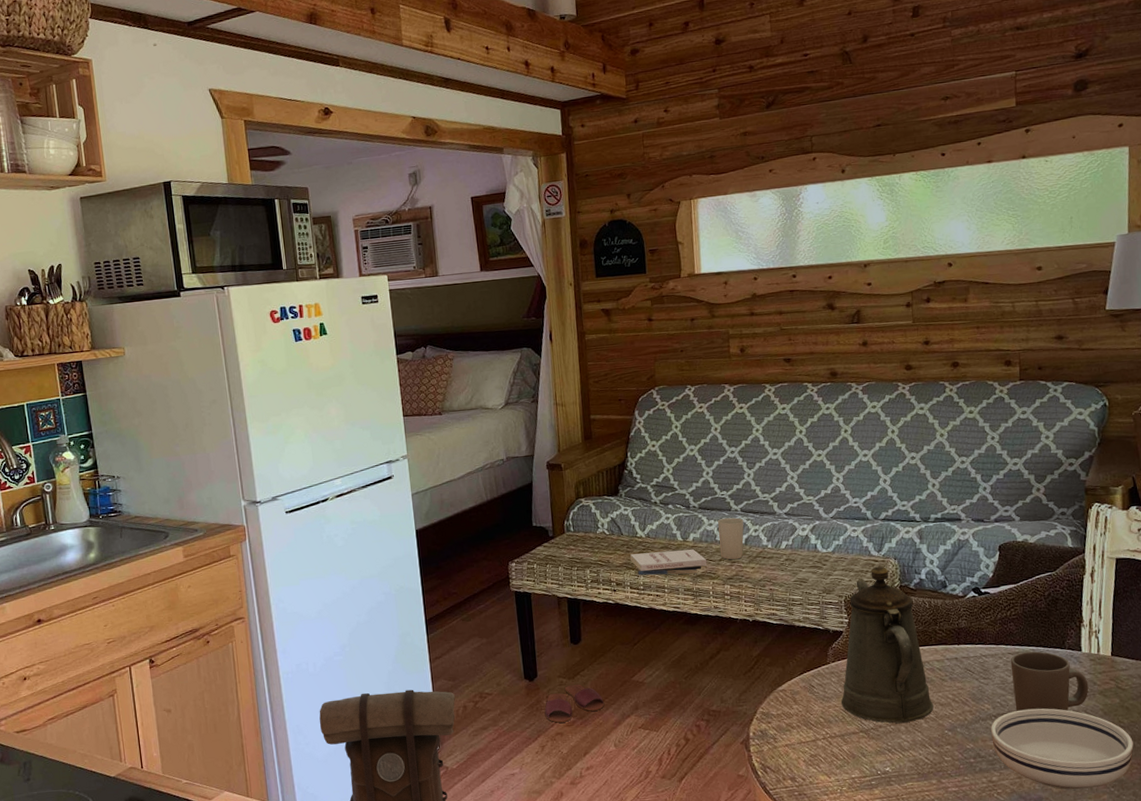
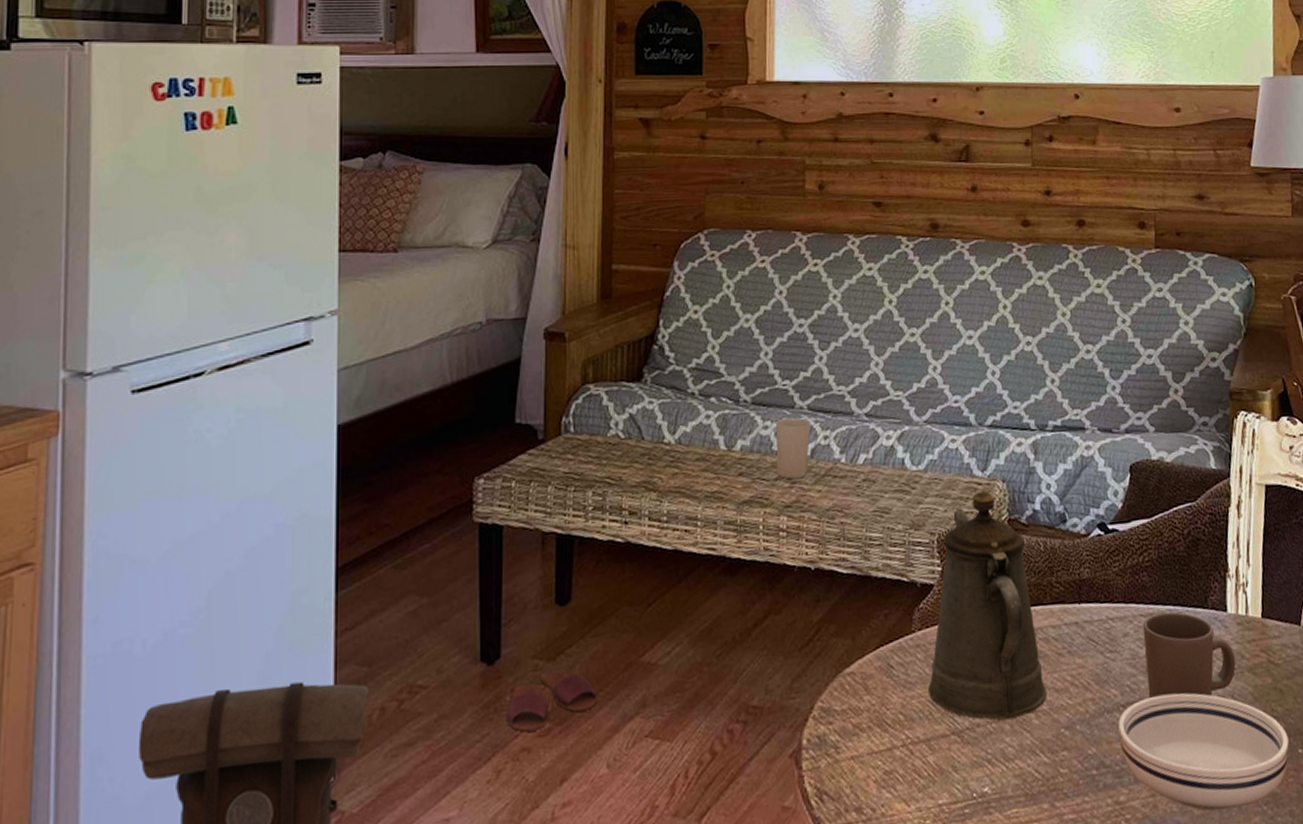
books: present [629,548,707,575] -> none [651,461,758,500]

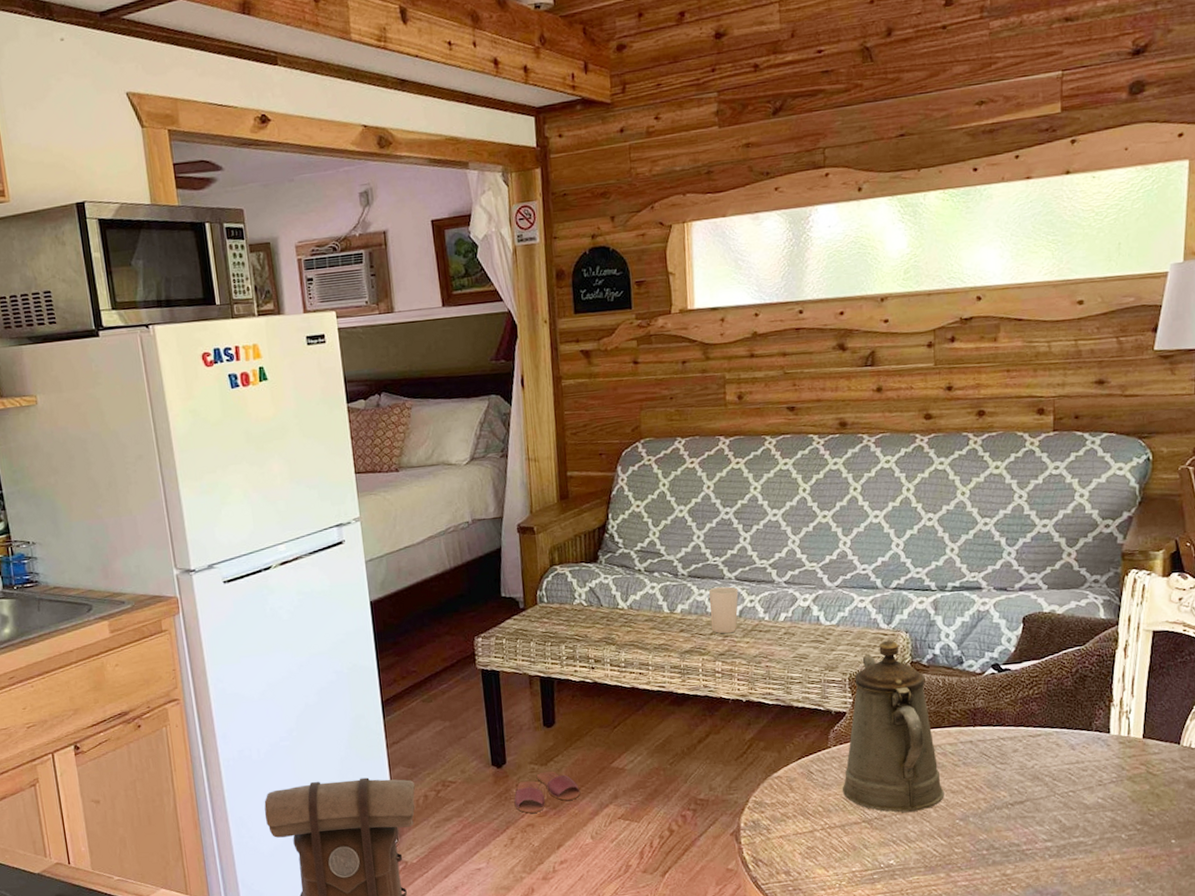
bowl: present [1118,692,1289,812] -> none [1007,795,1163,884]
mug: present [1142,612,1236,698] -> none [1031,733,1117,799]

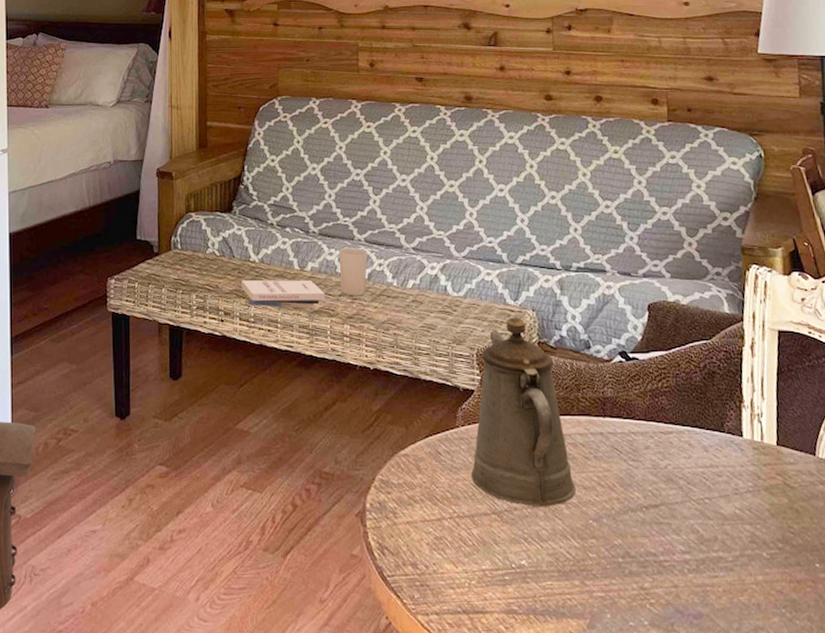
slippers: present [514,771,581,814] -> none [135,427,204,473]
books: none [609,621,697,651] -> present [240,279,326,309]

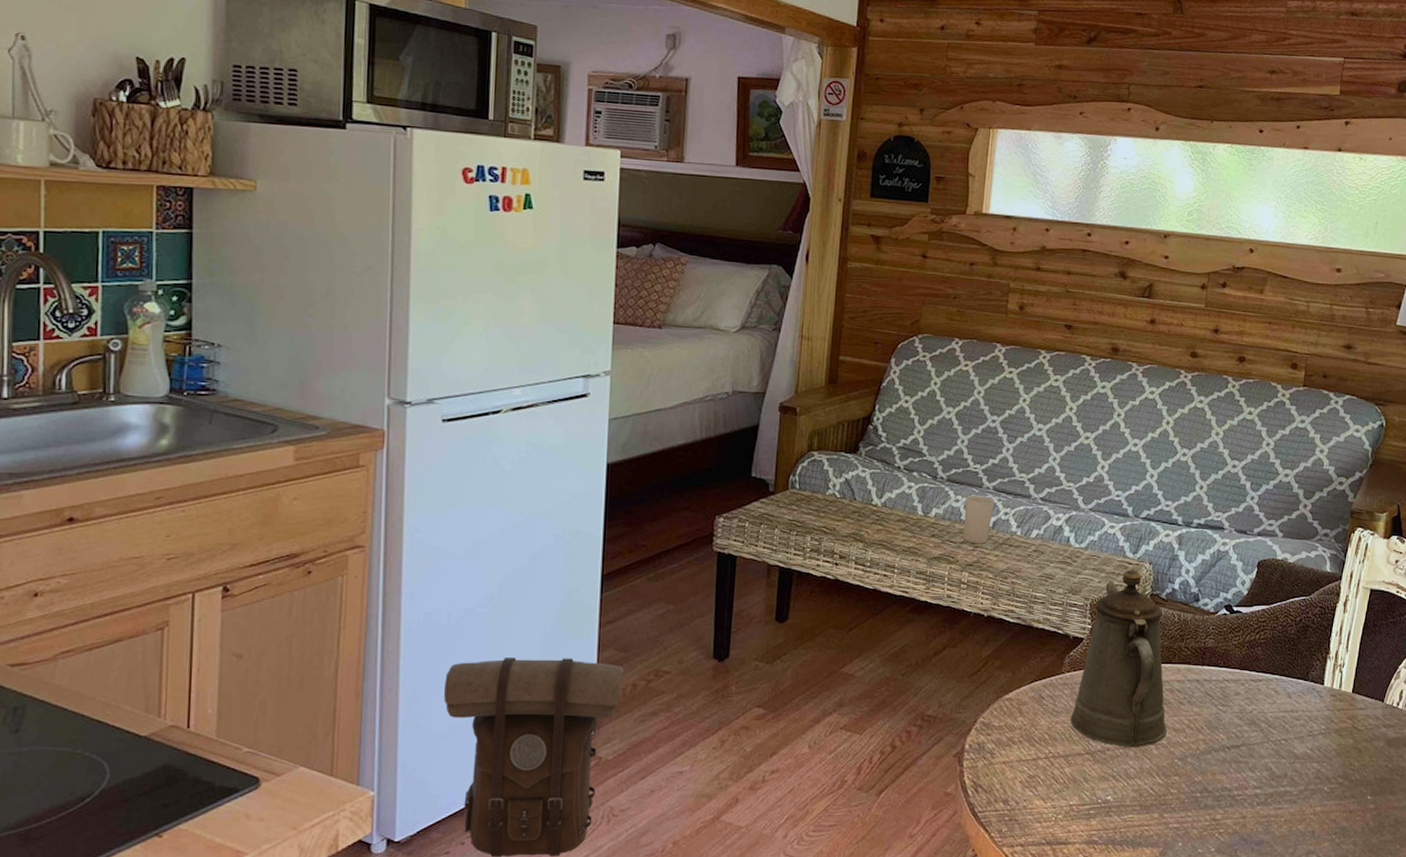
books: present [240,279,326,309] -> none [859,524,947,555]

